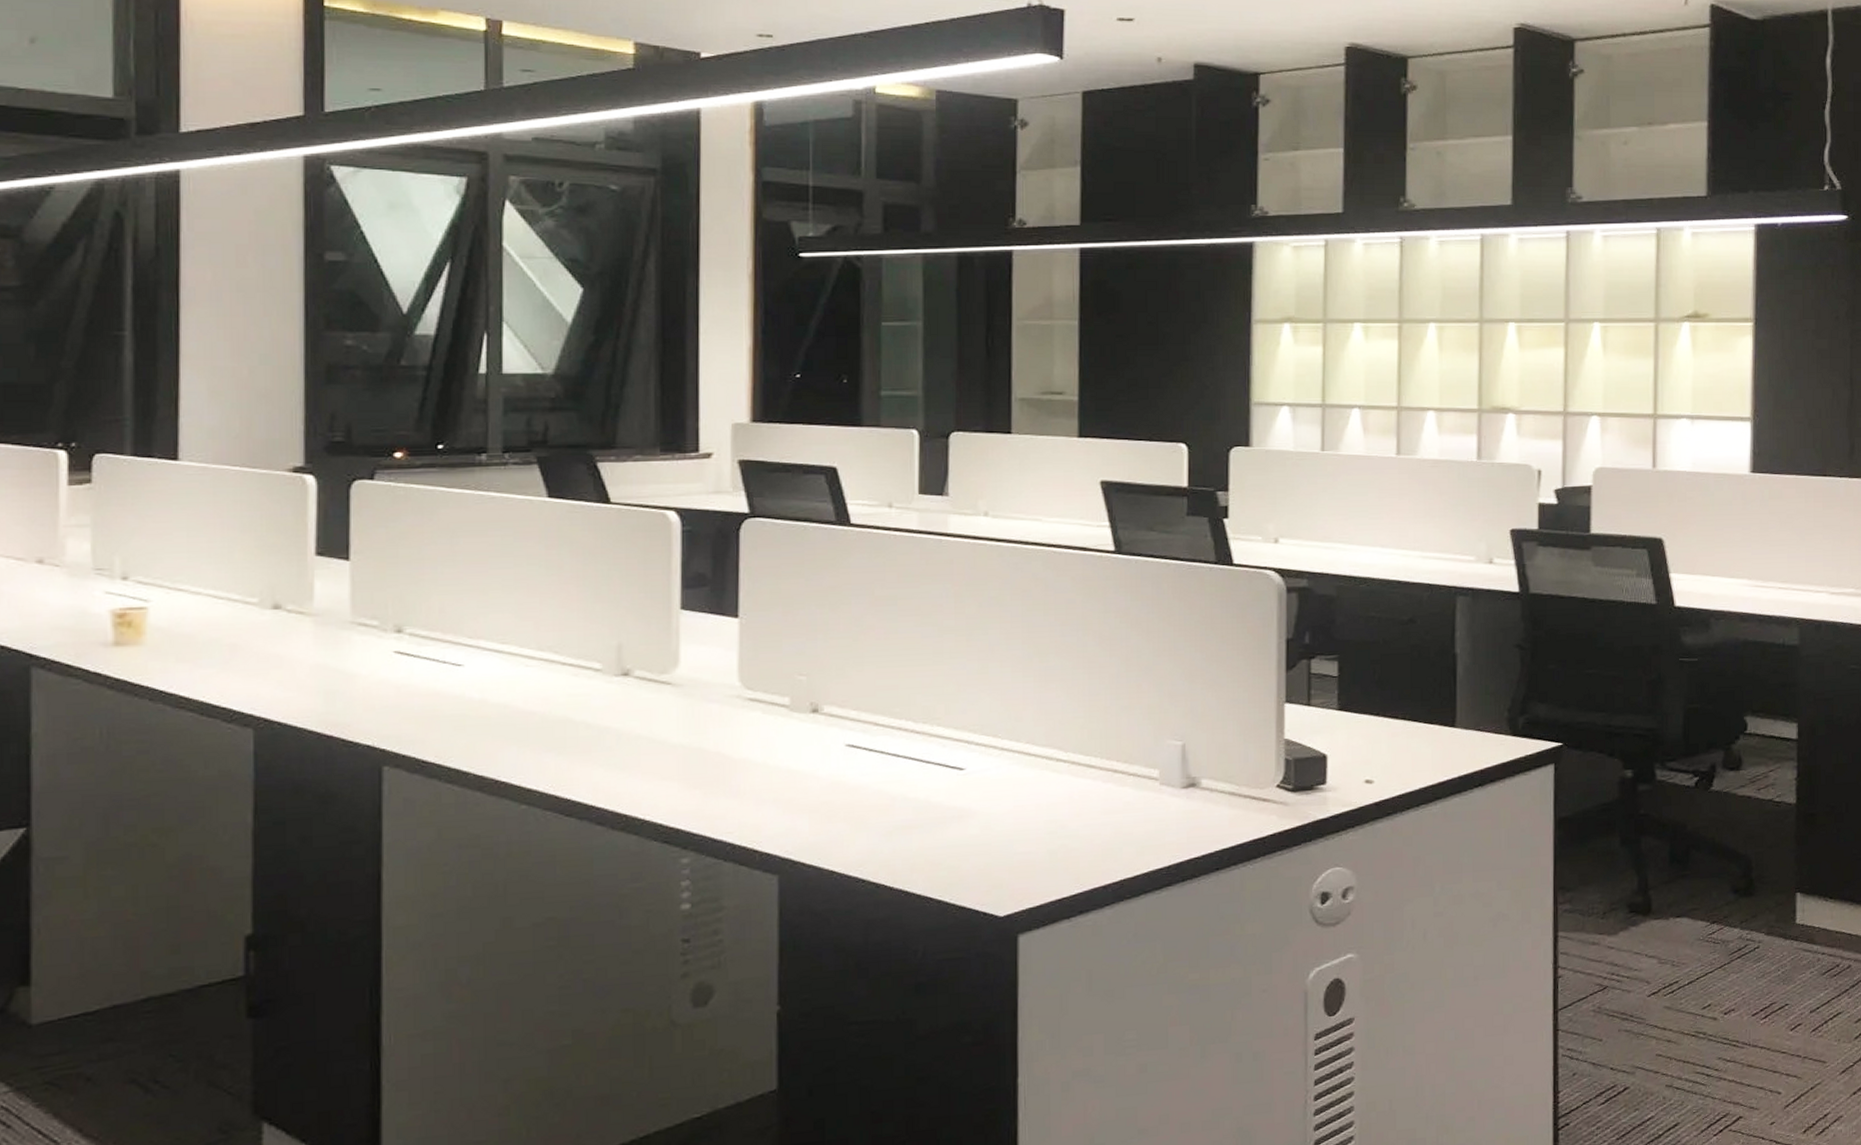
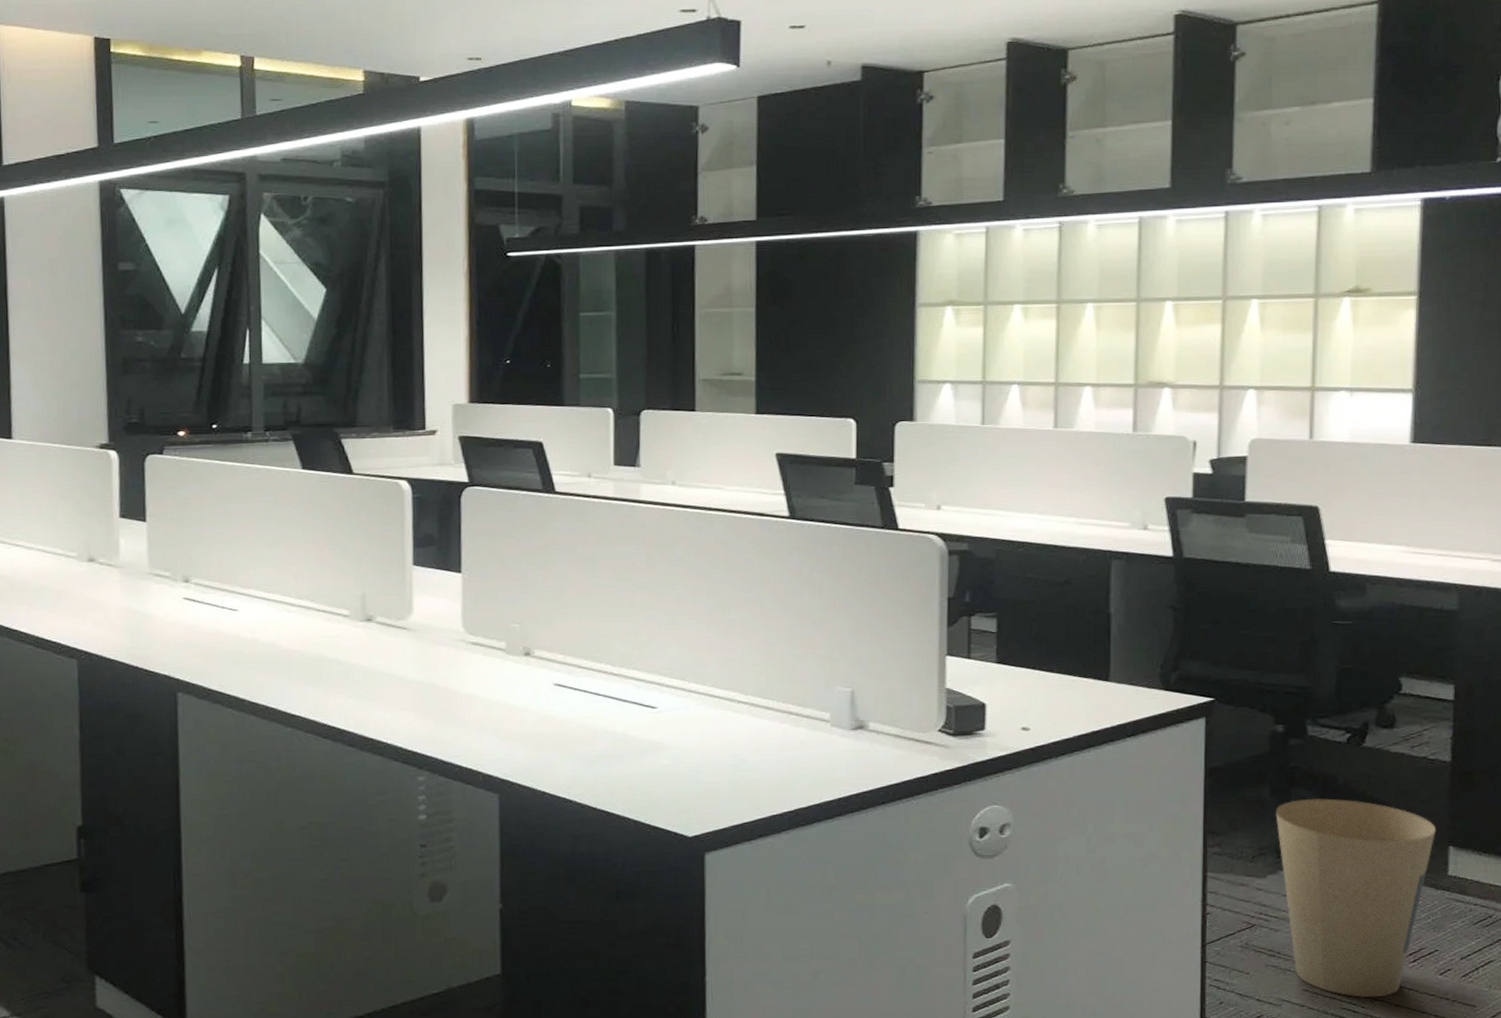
trash can: none [1626,847,1783,1060] -> present [1275,798,1435,998]

